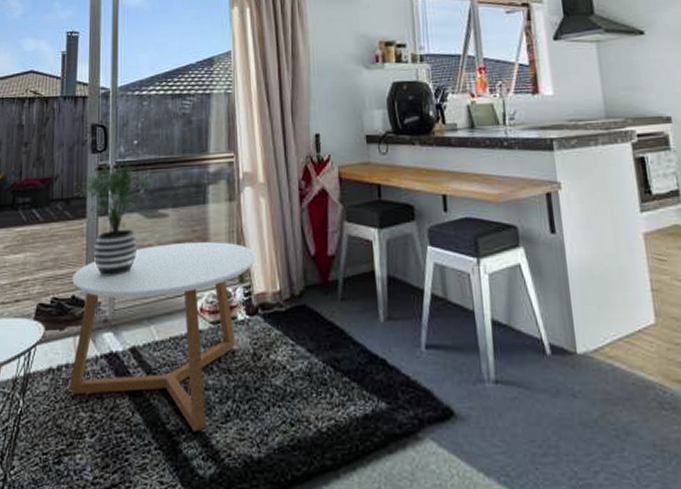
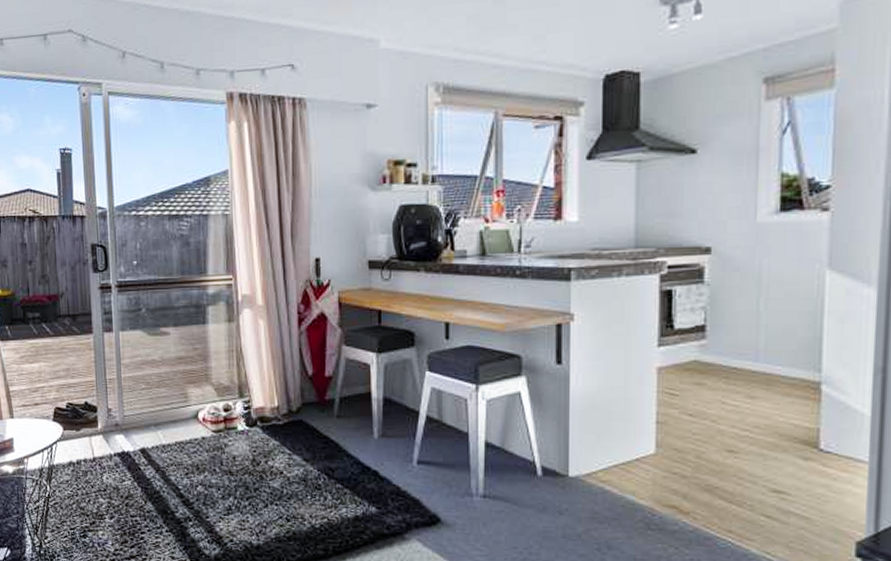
coffee table: present [70,241,257,433] -> none [84,358,256,521]
potted plant: present [73,162,153,277] -> none [79,282,154,387]

